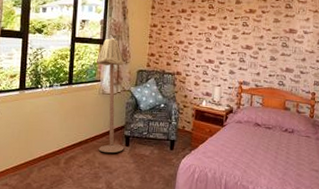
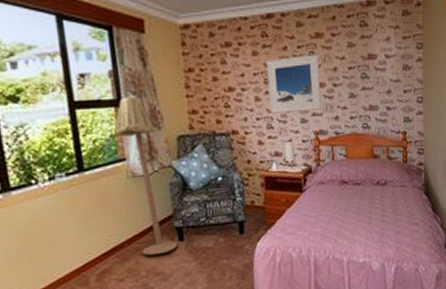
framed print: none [207,24,250,66] -> present [266,54,322,114]

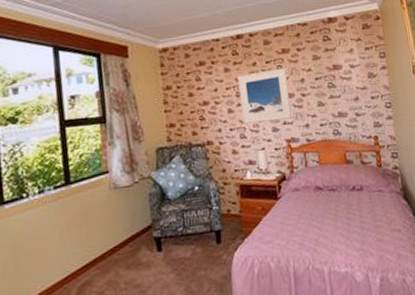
floor lamp: present [114,96,178,256] -> none [99,113,157,267]

